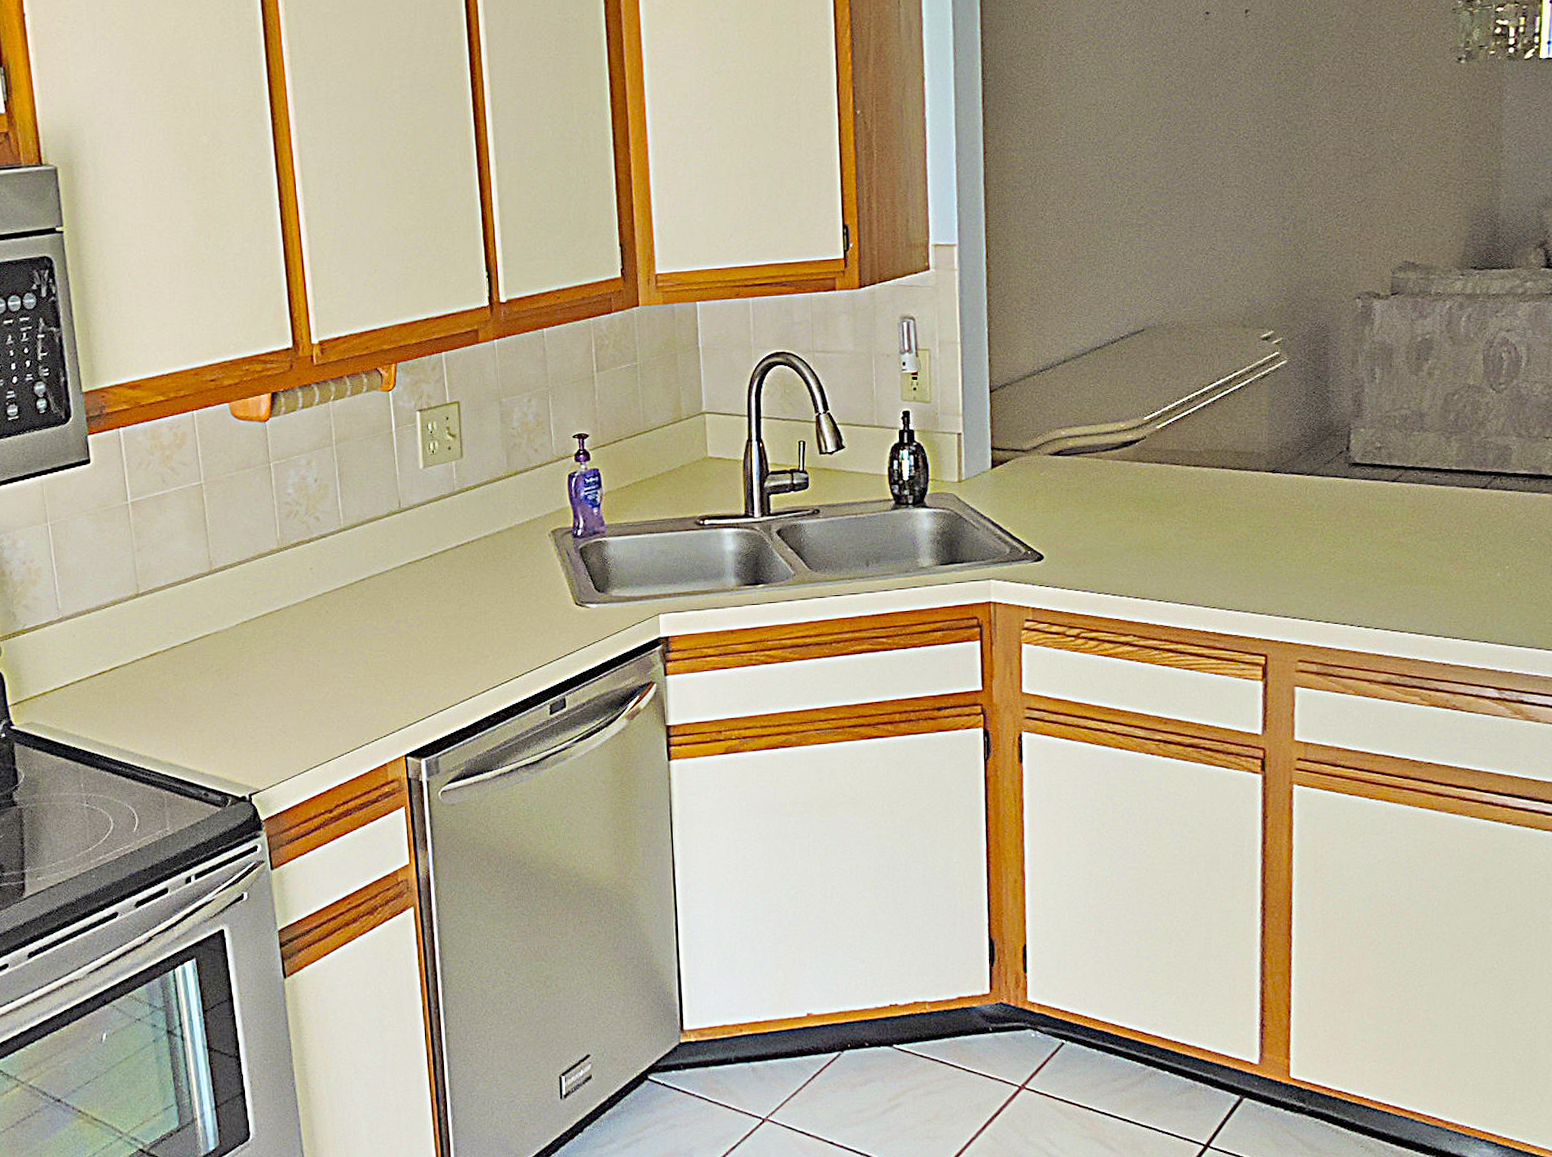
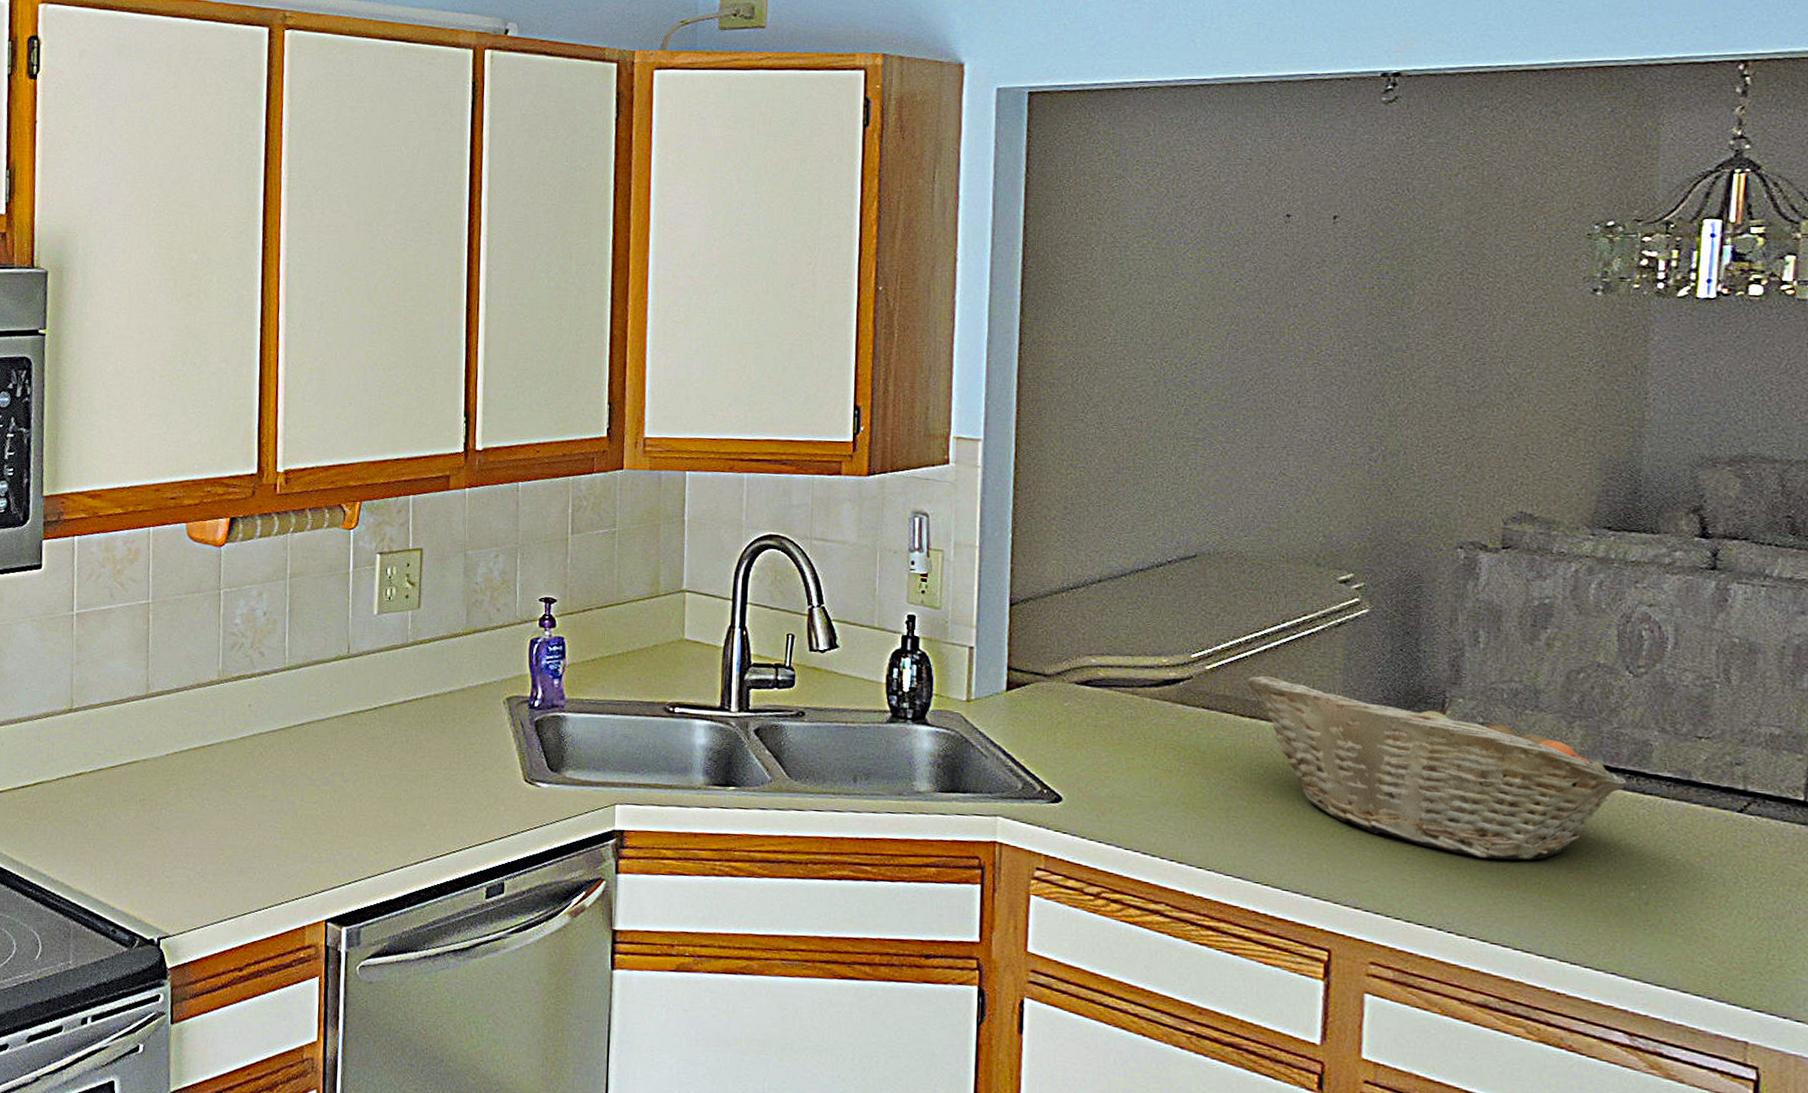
fruit basket: none [1191,428,1493,561] -> present [1247,675,1627,860]

